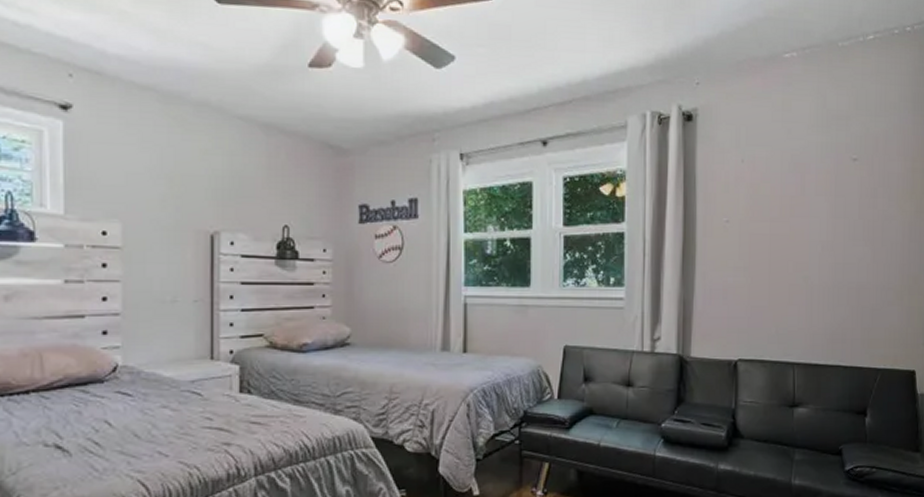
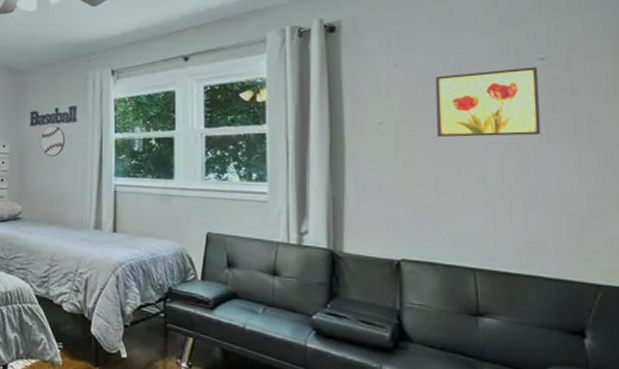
wall art: none [772,167,852,236] -> present [435,67,541,137]

